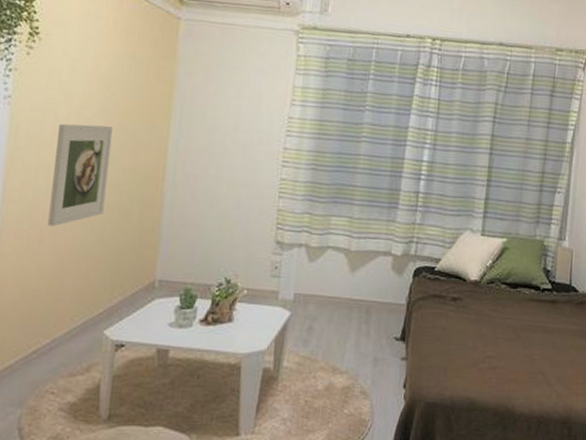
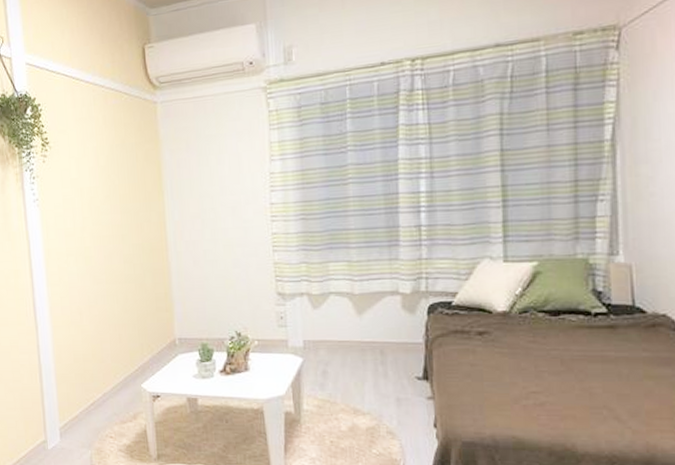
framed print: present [48,123,114,227] -> none [76,211,124,302]

